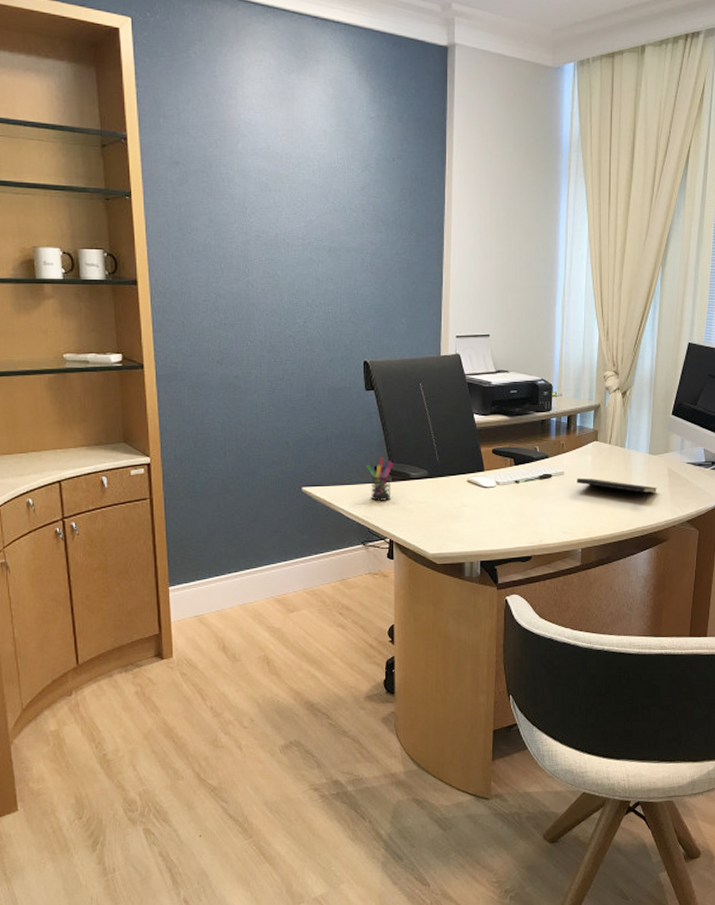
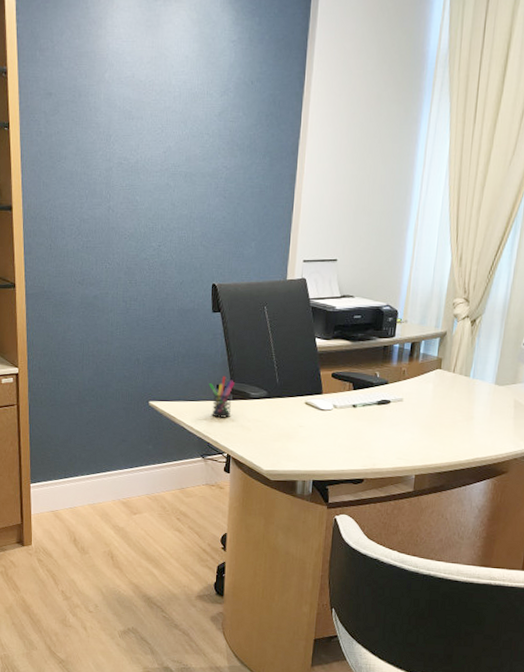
notepad: present [577,477,658,502] -> none [415,405,501,433]

